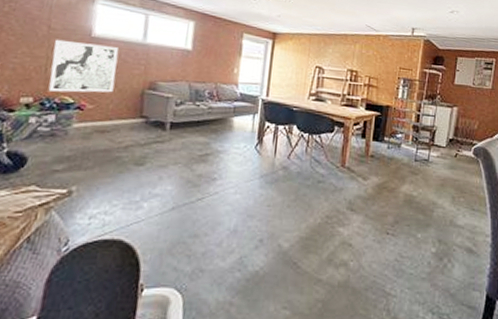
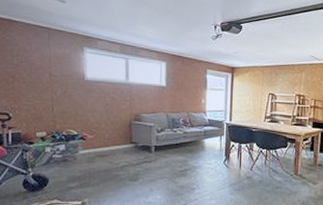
wall art: present [48,39,119,93] -> none [56,84,108,127]

